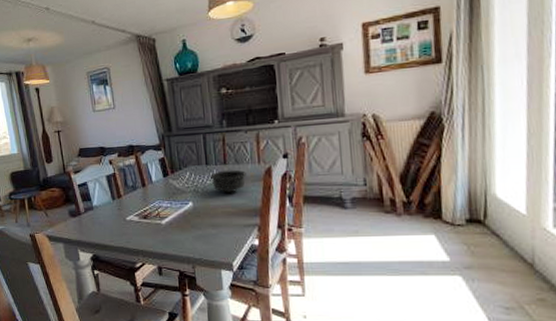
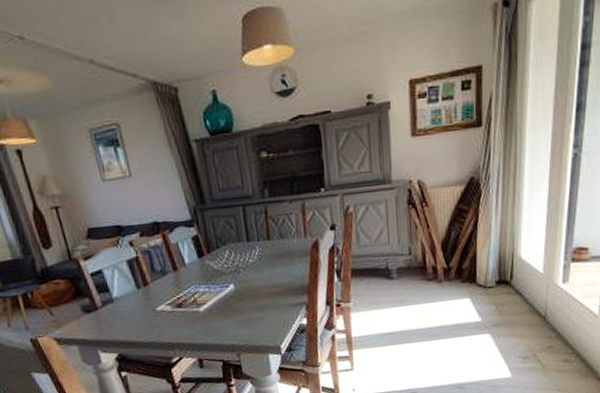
bowl: present [209,169,246,194] -> none [251,245,292,272]

